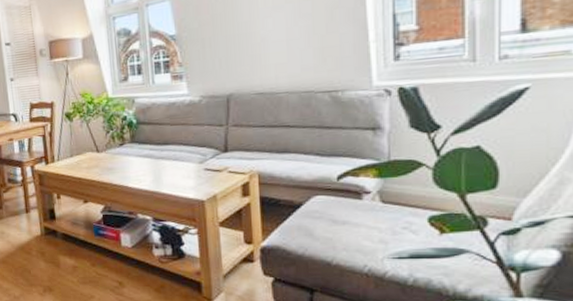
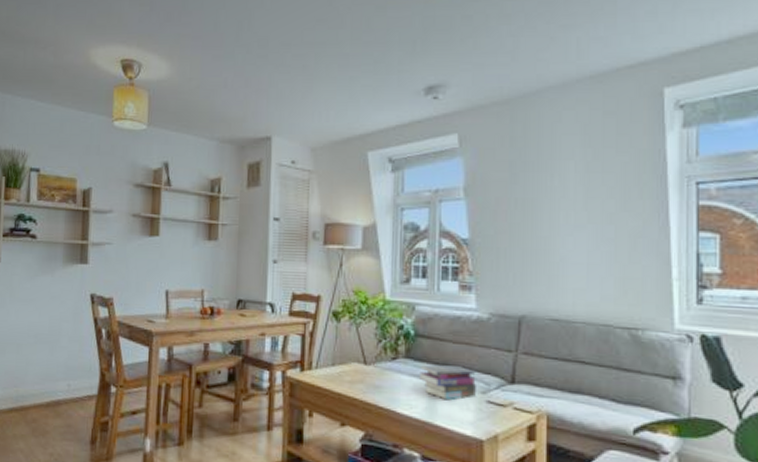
books: none [145,143,194,173] -> present [420,365,476,401]

